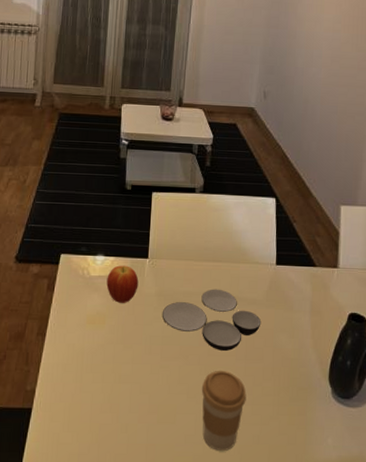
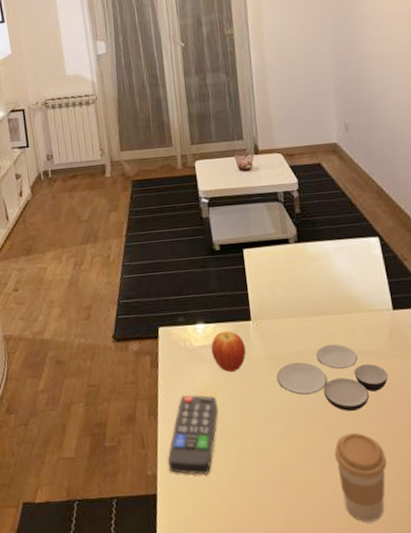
remote control: none [48,319,104,394] -> present [168,394,218,475]

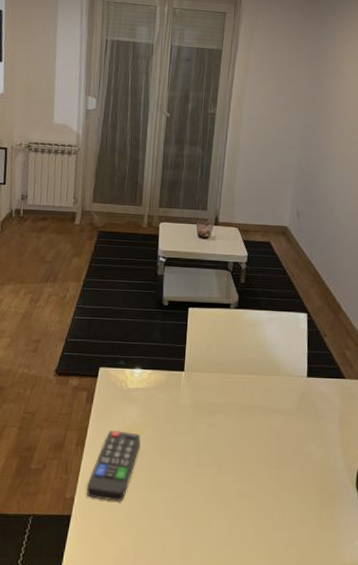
fruit: present [211,331,246,372] -> none [144,378,175,414]
bowl set: present [276,344,389,411] -> none [197,400,293,459]
coffee cup: present [334,432,387,522] -> none [234,477,278,553]

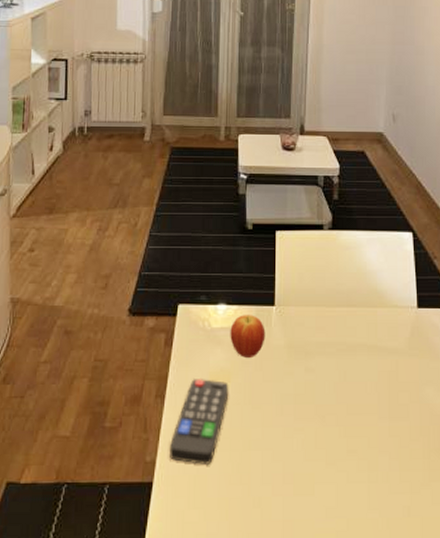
fruit: none [144,378,175,414] -> present [230,315,266,358]

